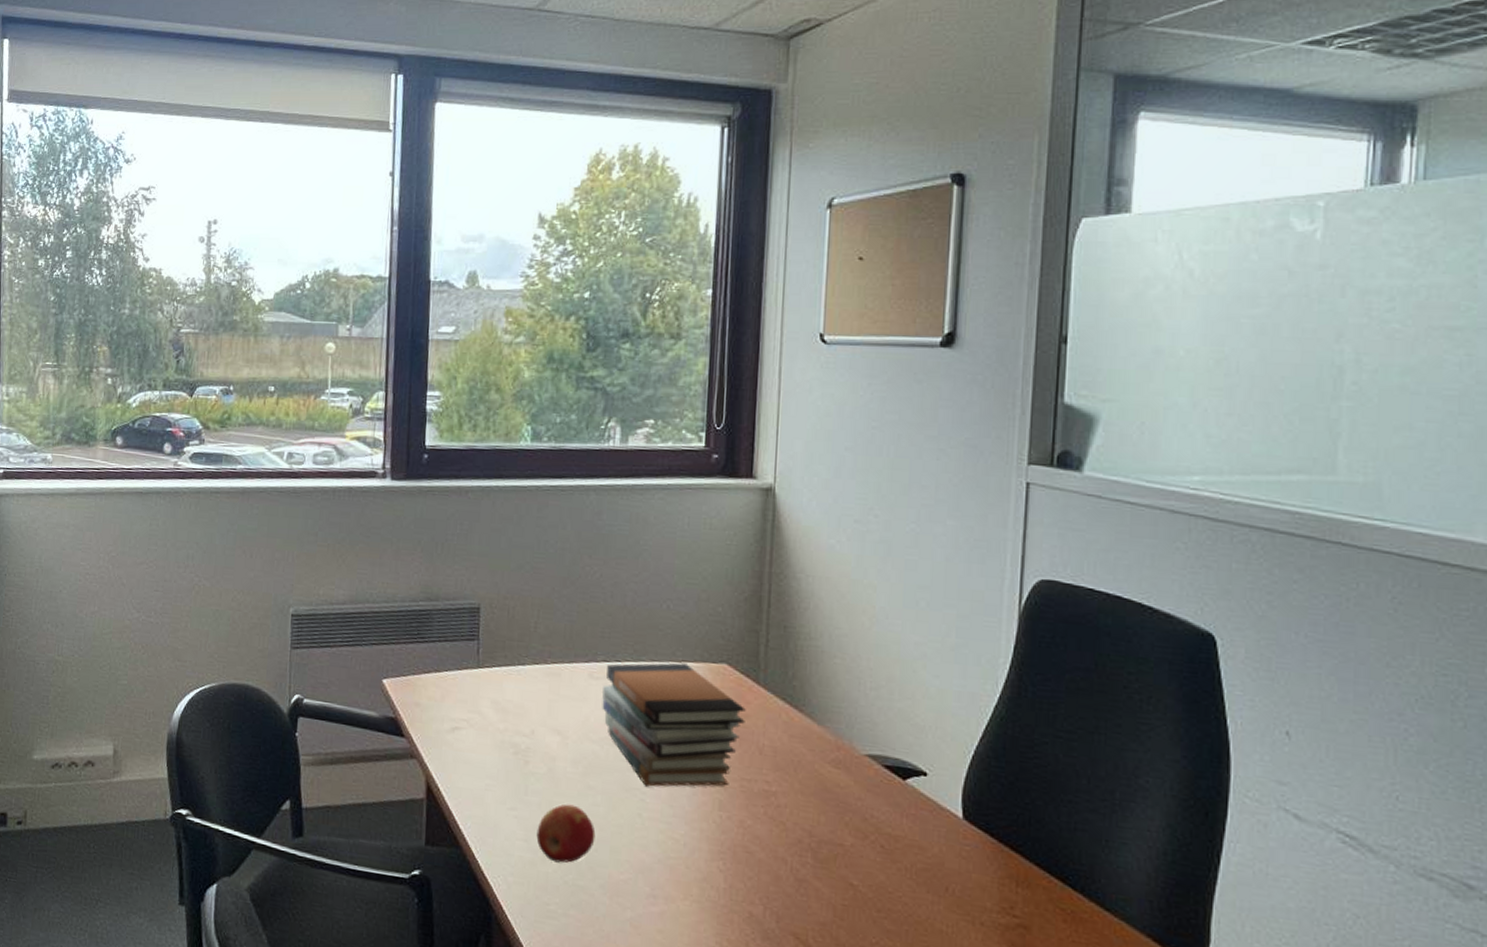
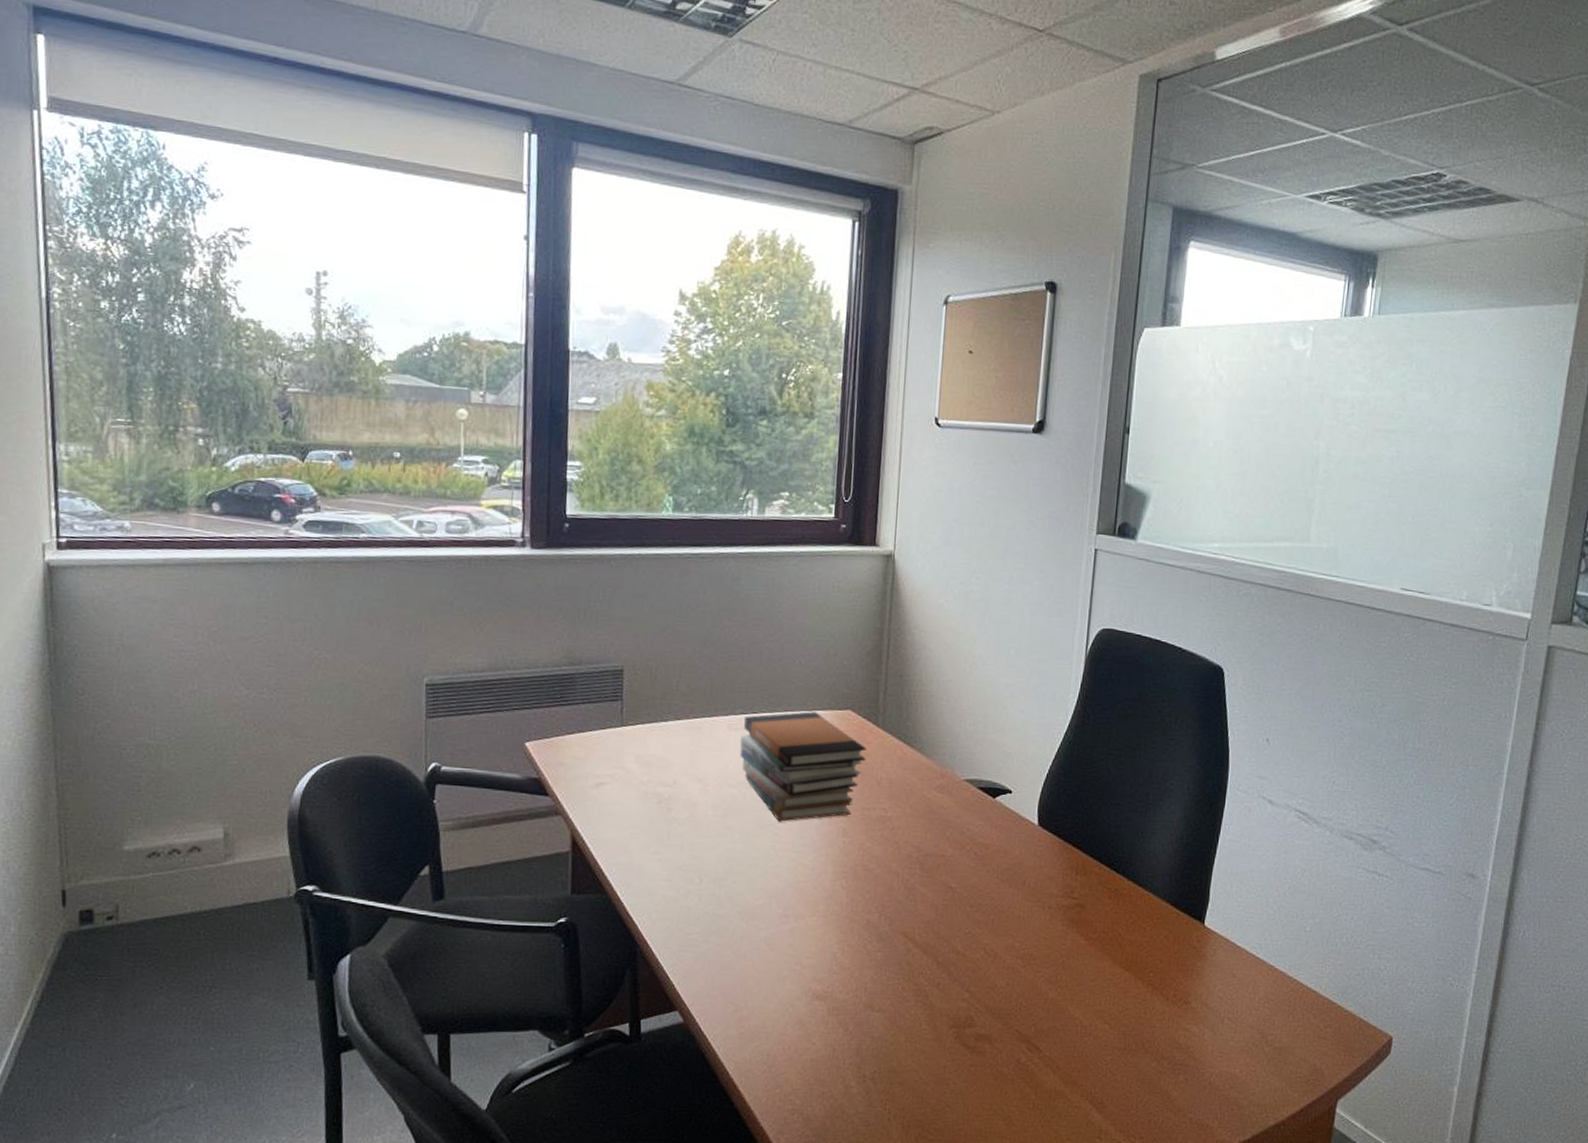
apple: present [536,804,596,863] -> none [679,844,734,897]

